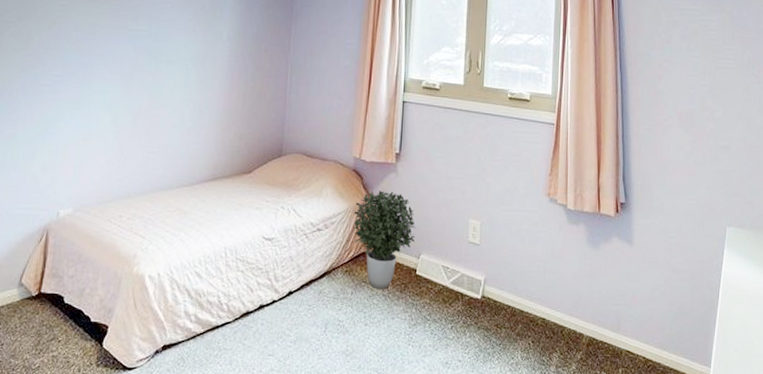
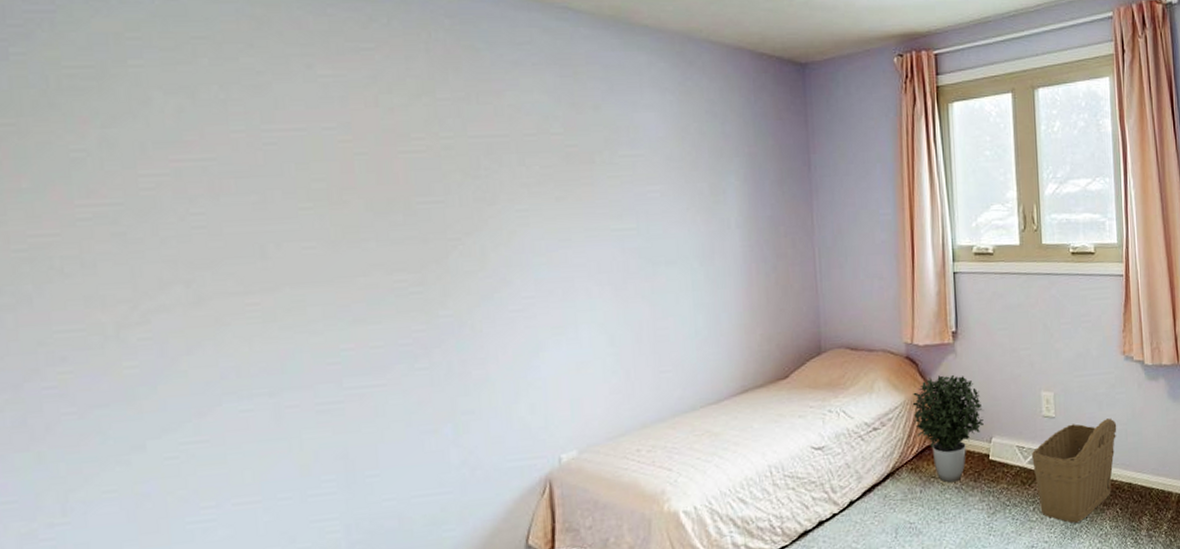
wicker basket: none [455,253,536,348] -> present [1032,418,1117,523]

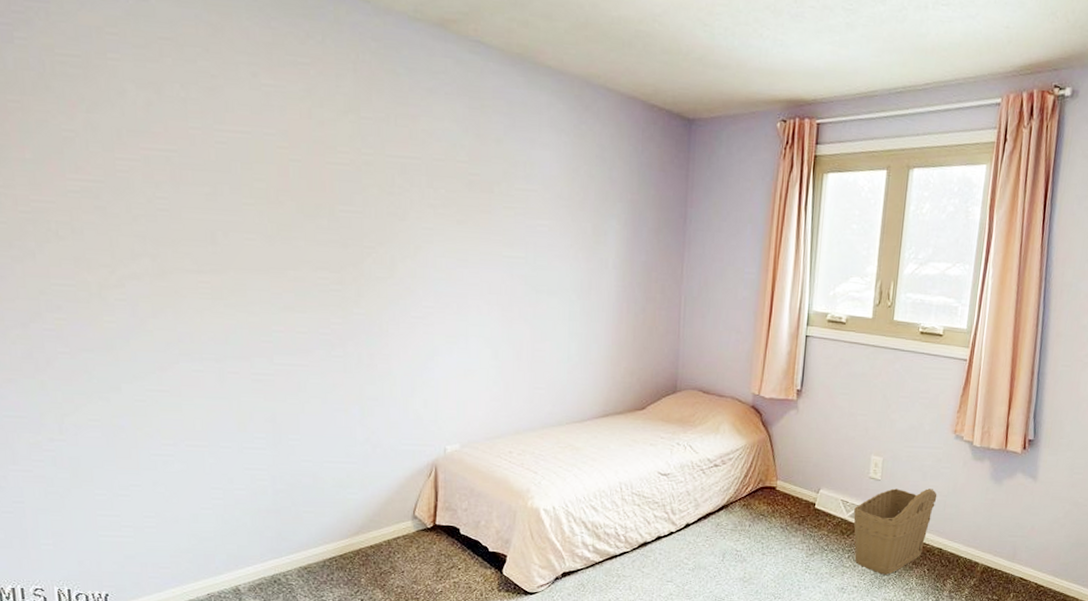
potted plant: present [912,374,984,483] -> none [752,427,817,522]

